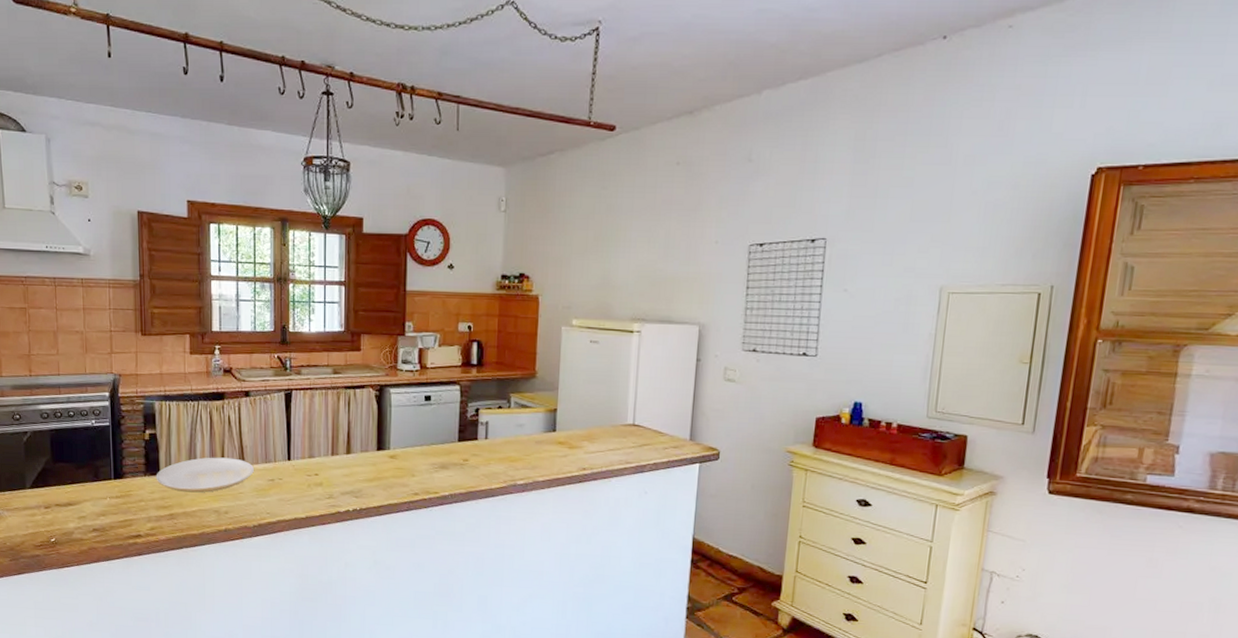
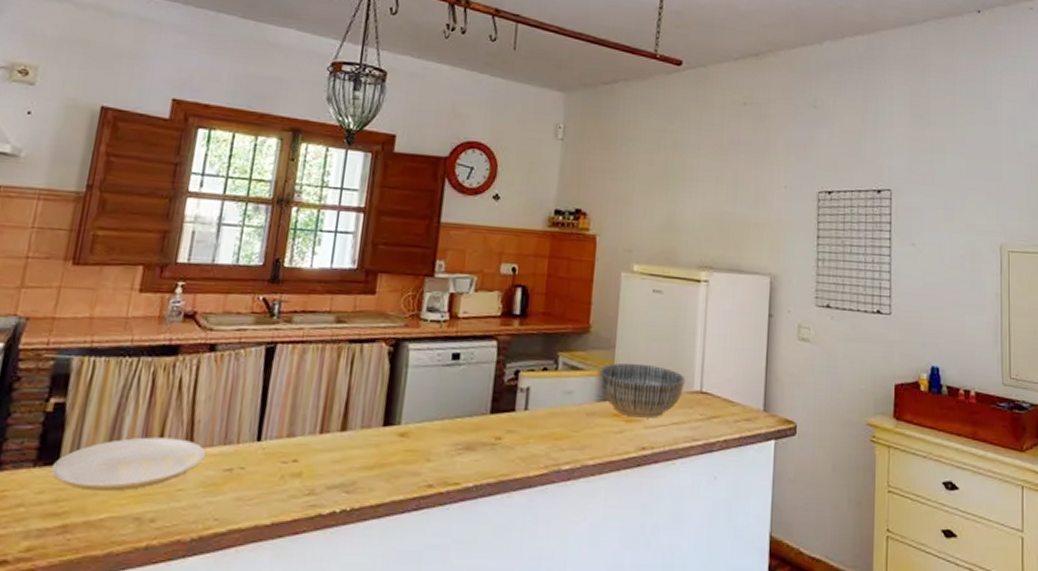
bowl: none [544,401,620,446] -> present [598,362,686,418]

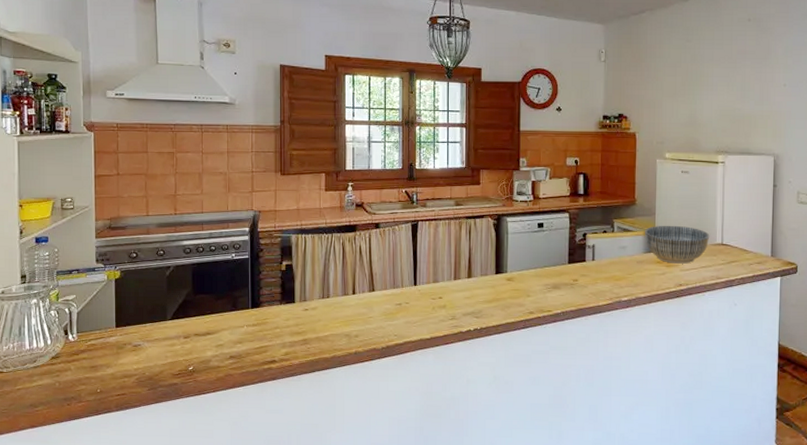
plate: present [51,437,206,491] -> none [291,284,383,319]

